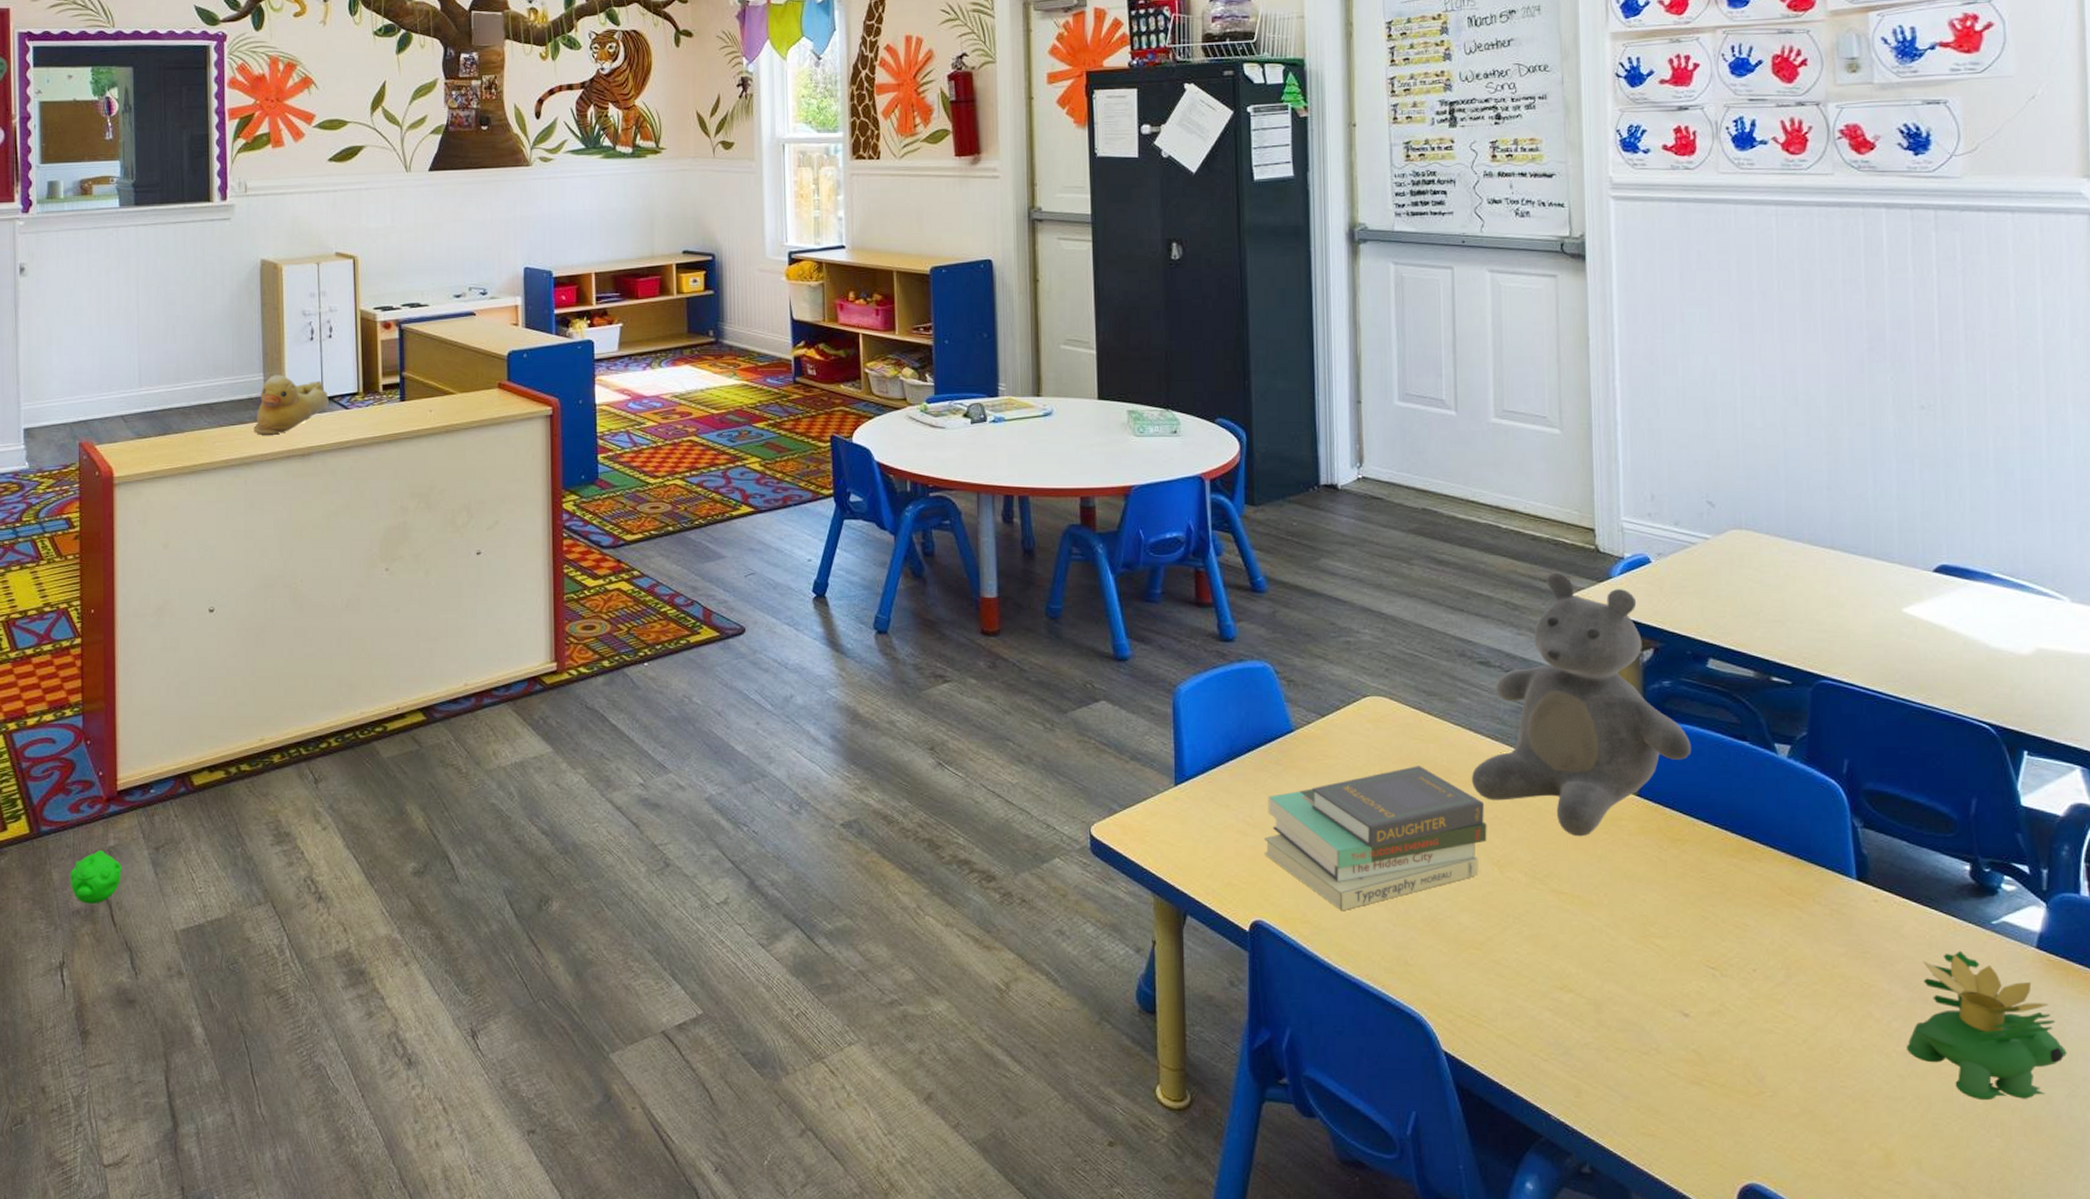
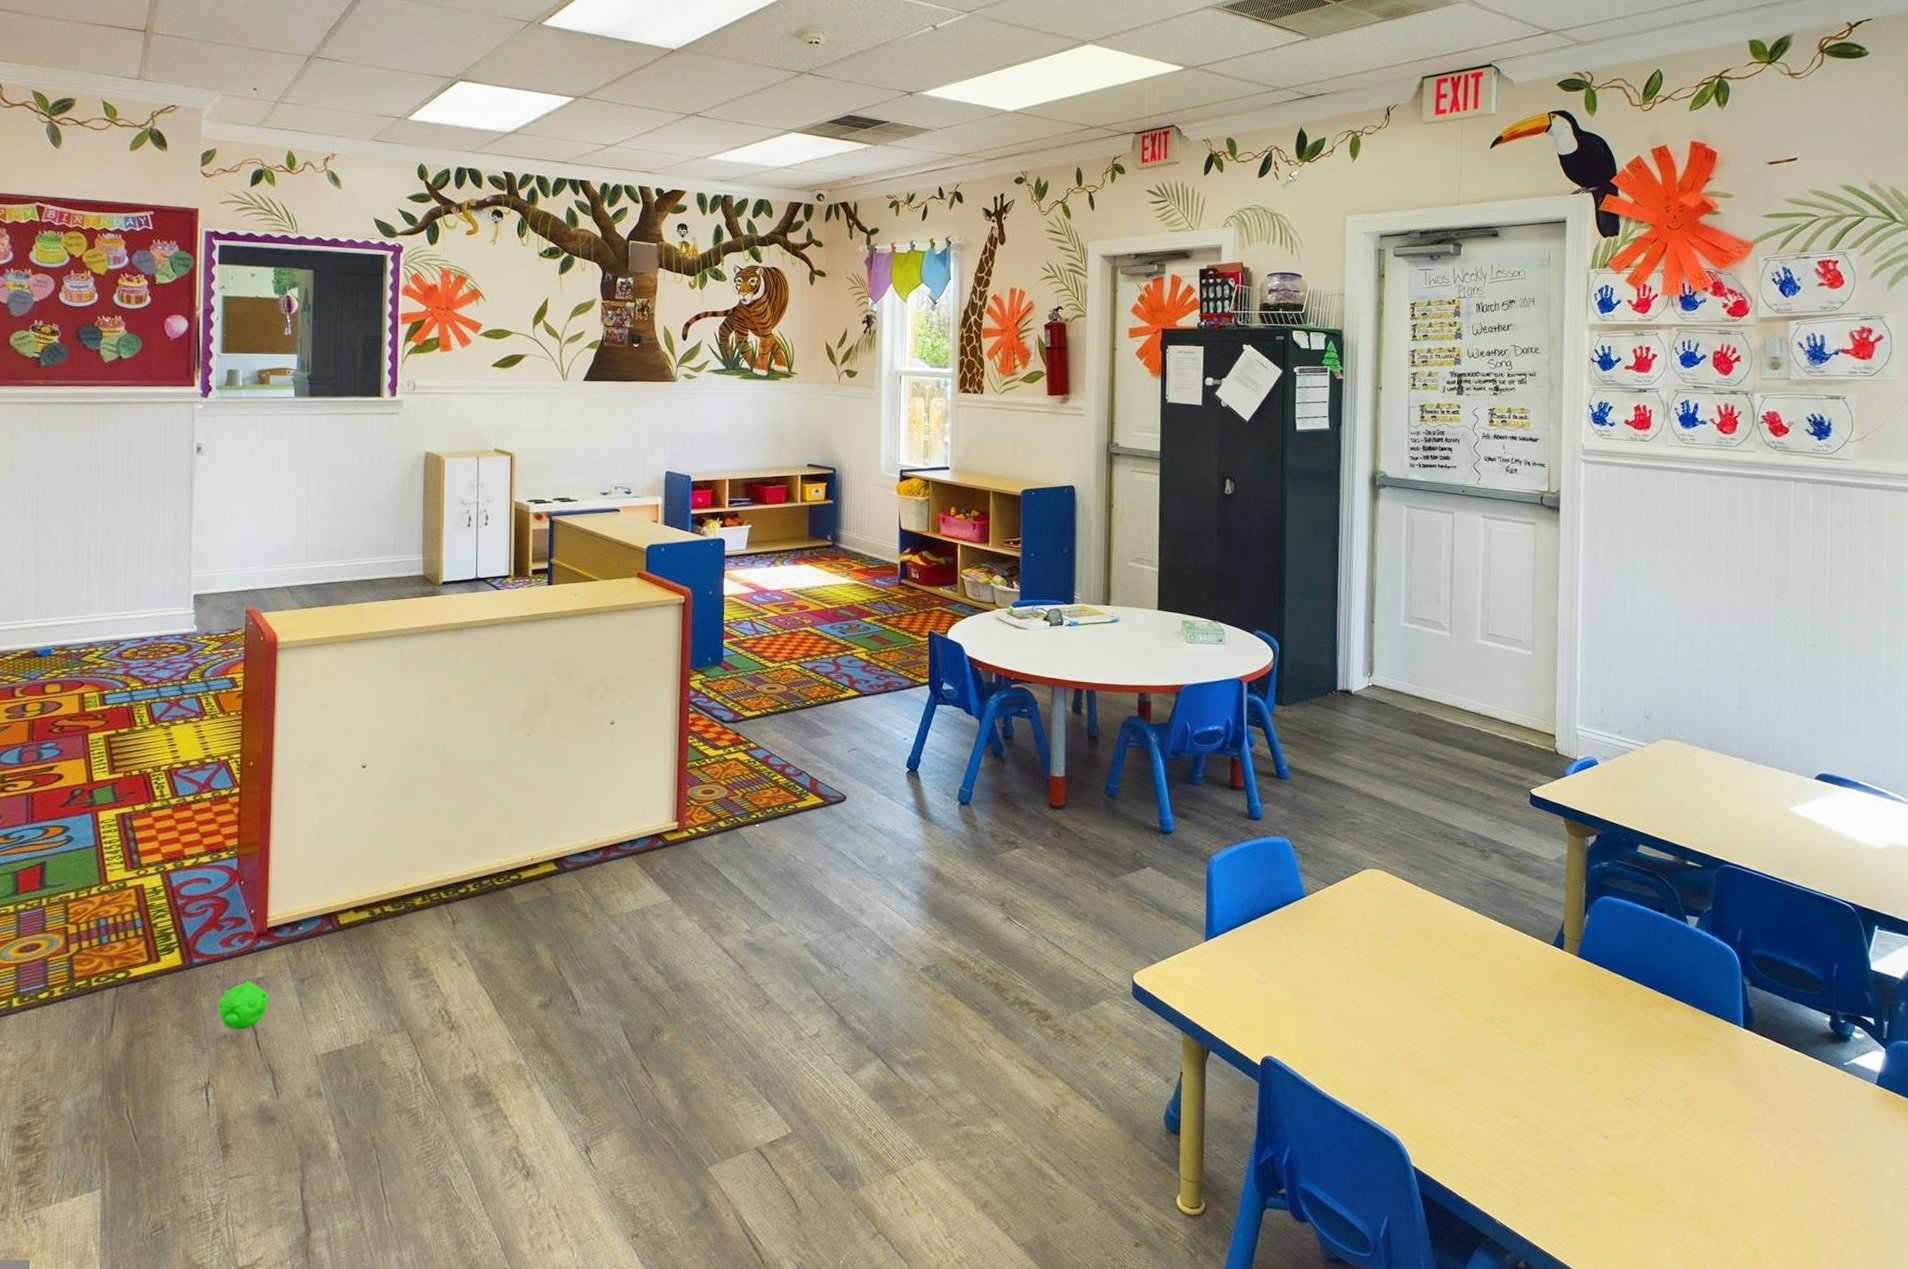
rubber duck: present [255,375,329,436] -> none [412,556,482,611]
books: present [1263,766,1487,912] -> none [1275,928,1457,1049]
teddy bear: present [1471,572,1692,837] -> none [1446,770,1622,990]
toy dinosaur: present [1907,950,2067,1101] -> none [1775,1086,1895,1208]

